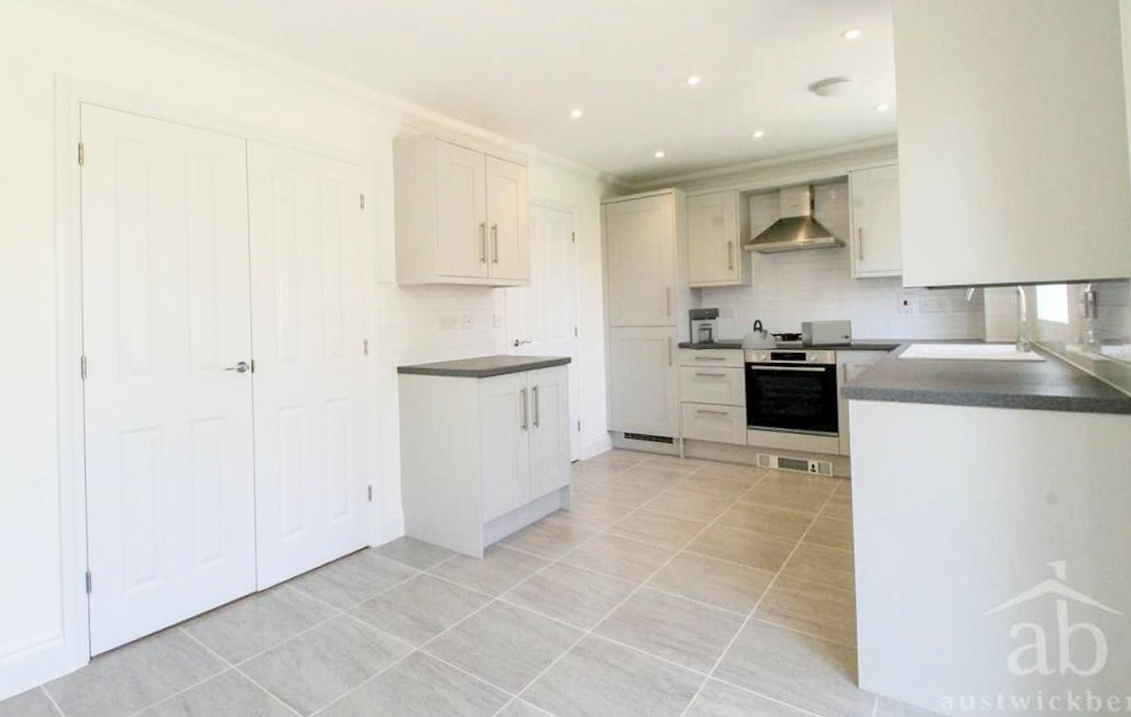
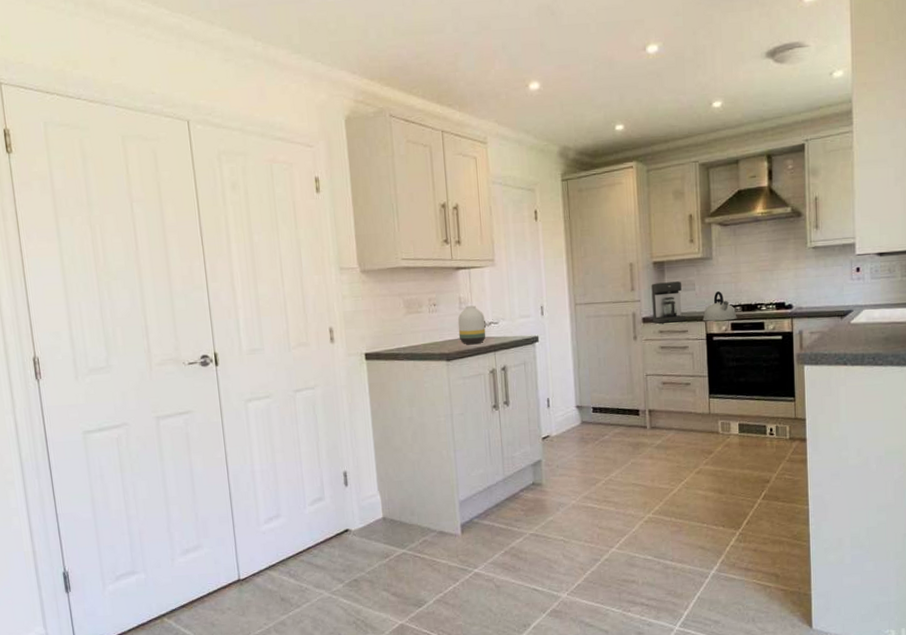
vase: none [490,324,519,363] -> present [457,305,486,345]
toaster: present [801,319,853,349] -> none [759,287,808,318]

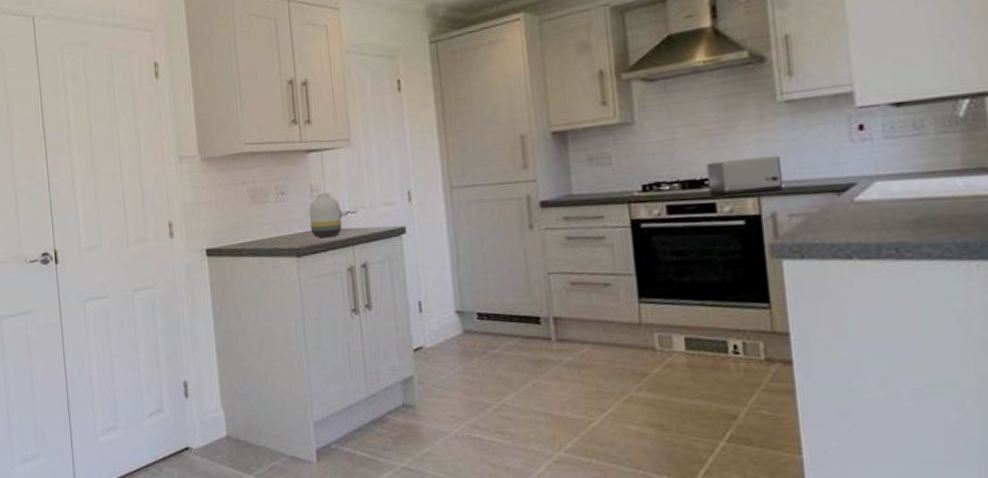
coffee maker: present [651,281,686,325] -> none [550,154,601,209]
kettle: present [702,291,737,322] -> none [624,165,675,204]
toaster: none [759,287,808,318] -> present [706,155,784,197]

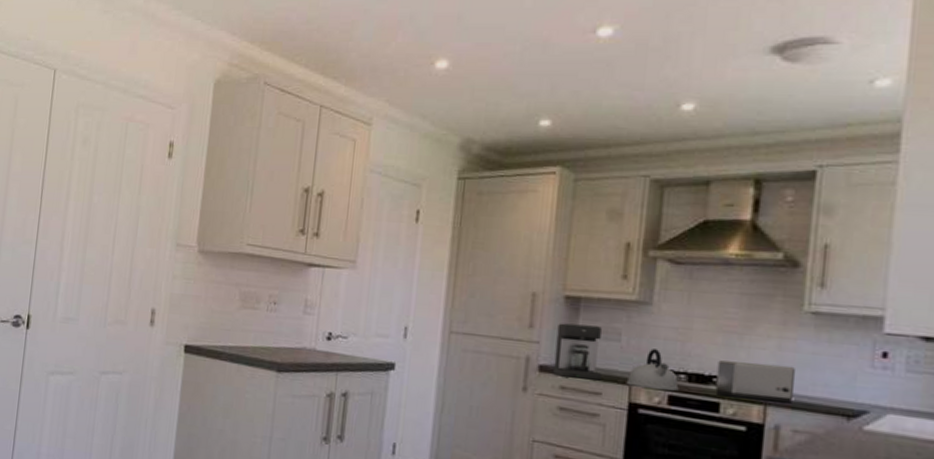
vase: present [308,192,343,238] -> none [296,310,333,359]
coffee maker: none [550,154,601,209] -> present [553,323,602,382]
kettle: none [624,165,675,204] -> present [626,349,679,391]

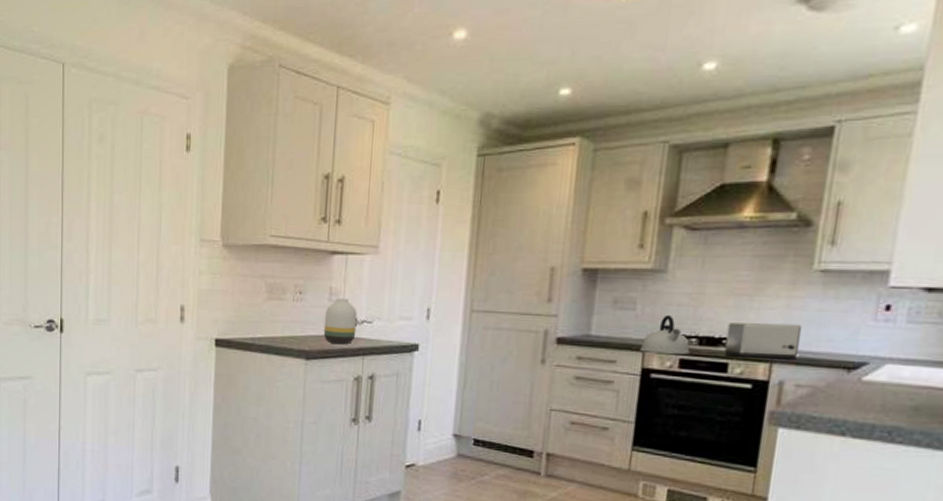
vase: none [296,310,333,359] -> present [323,298,358,345]
coffee maker: present [553,323,602,382] -> none [570,295,618,350]

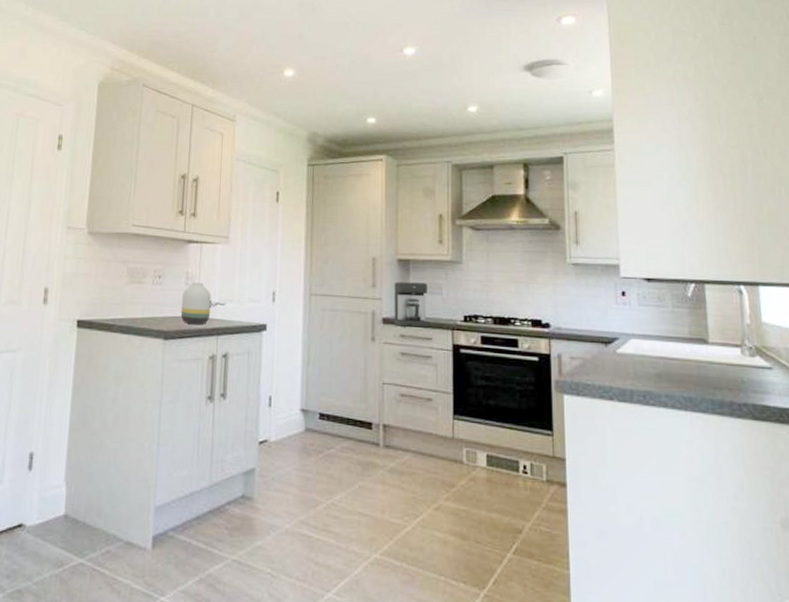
coffee maker: none [570,295,618,350] -> present [394,282,431,329]
kettle: present [639,315,690,355] -> none [449,299,488,333]
toaster: present [724,322,803,361] -> none [513,305,568,337]

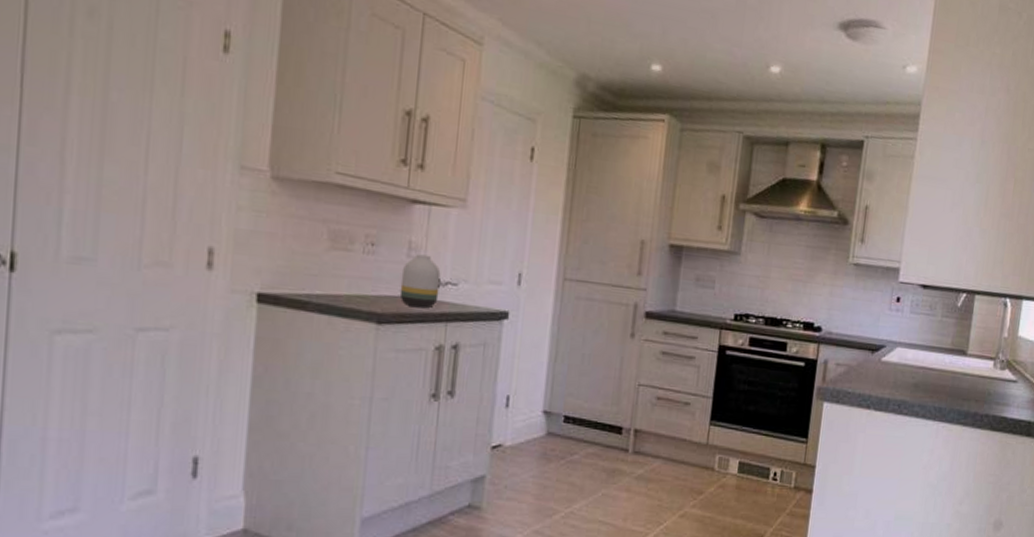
coffee maker: present [394,282,431,329] -> none [657,270,699,327]

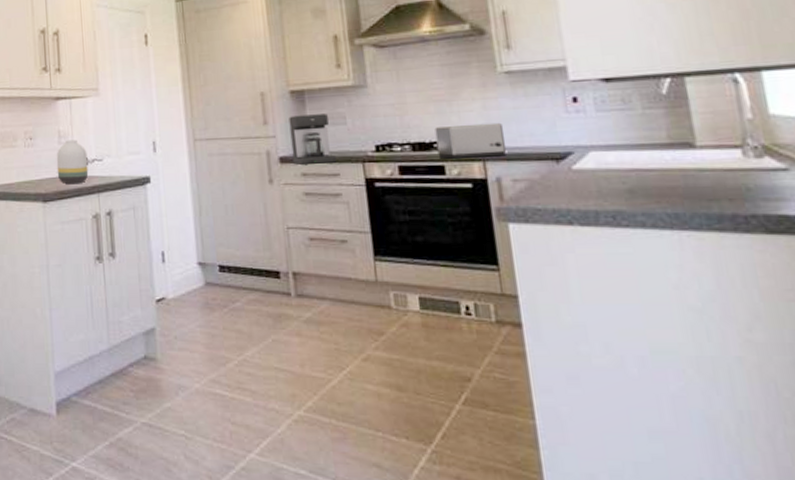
coffee maker: none [657,270,699,327] -> present [289,114,337,166]
toaster: none [784,305,841,342] -> present [434,122,507,160]

